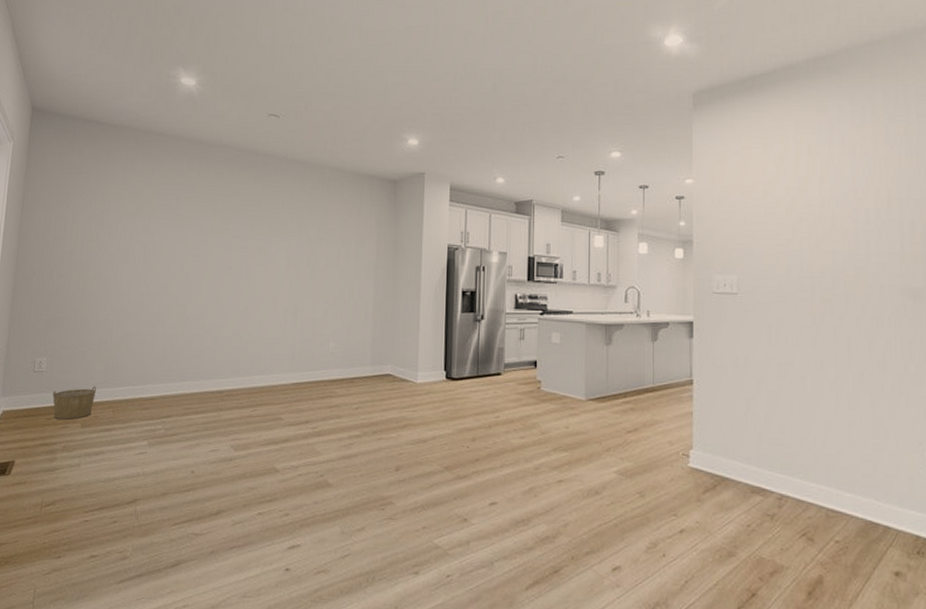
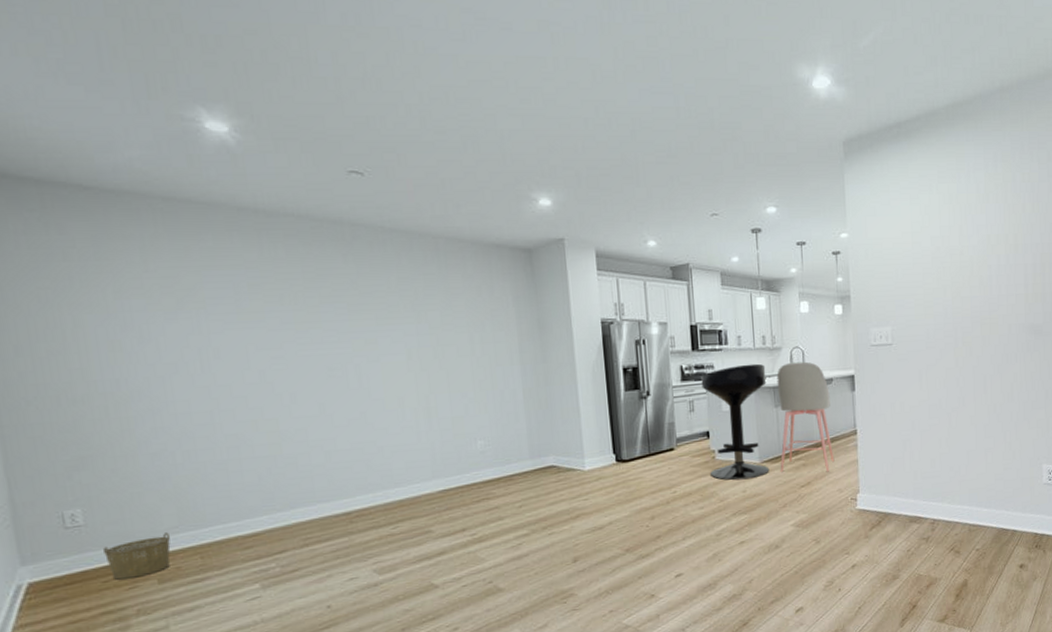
bar stool: none [534,299,599,415] -> present [701,363,770,480]
bar stool: none [606,302,666,421] -> present [776,361,835,472]

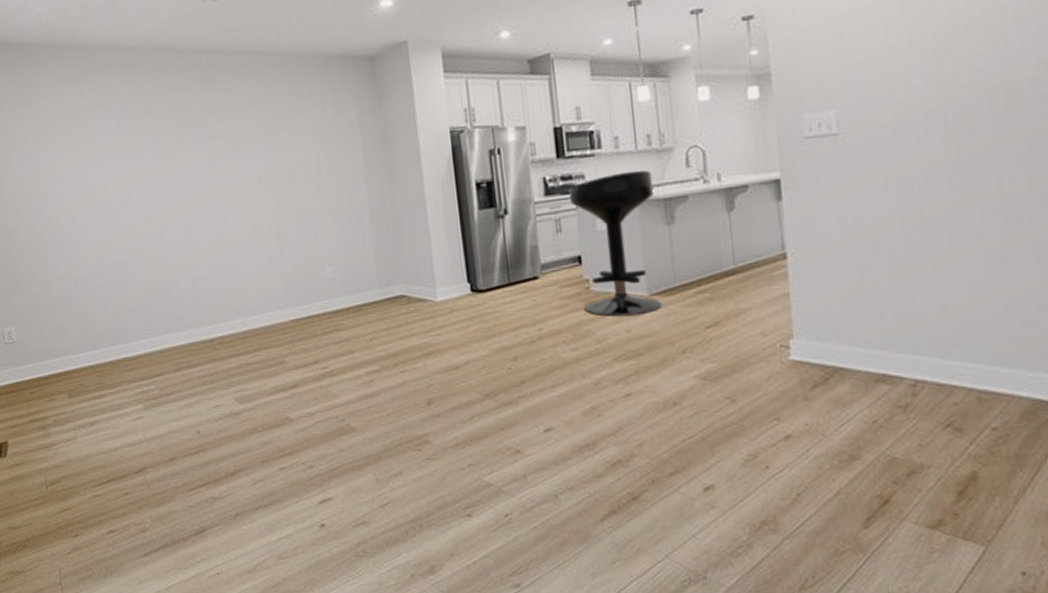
basket: present [103,532,171,580] -> none [30,351,77,392]
bar stool: present [776,361,835,472] -> none [668,164,754,309]

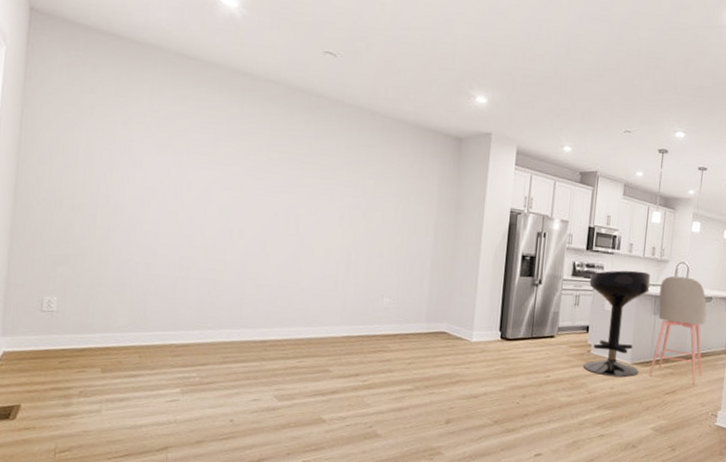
bar stool: none [668,164,754,309] -> present [648,275,708,385]

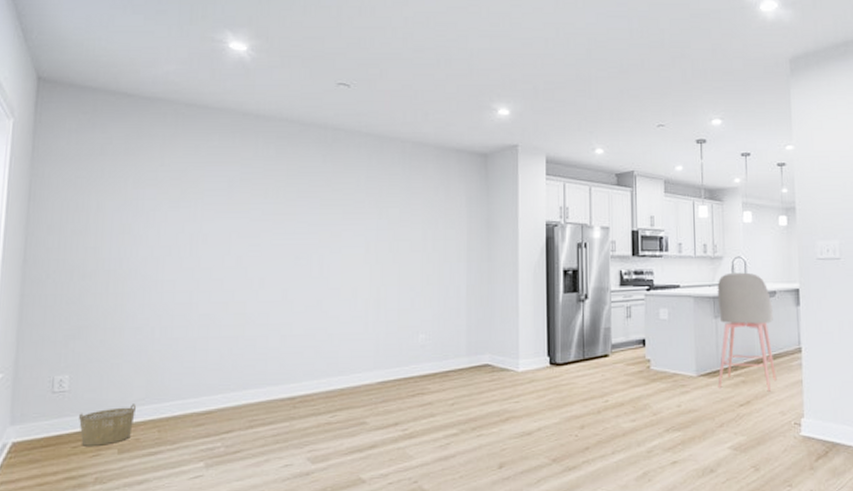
basket: none [66,330,120,364] -> present [79,404,137,446]
bar stool: present [584,270,651,377] -> none [640,272,707,392]

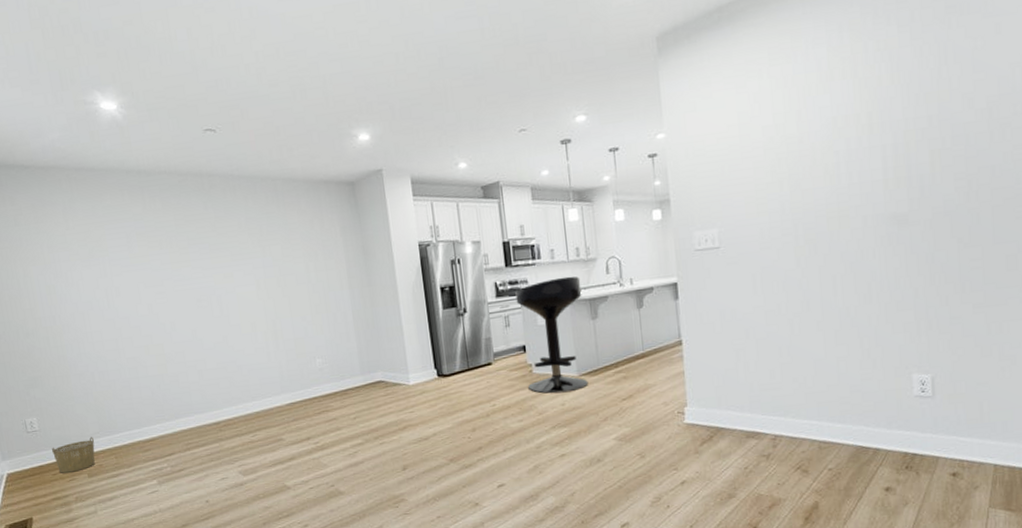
bar stool: none [640,272,707,392] -> present [515,276,588,393]
bar stool: present [717,272,777,392] -> none [592,271,658,385]

